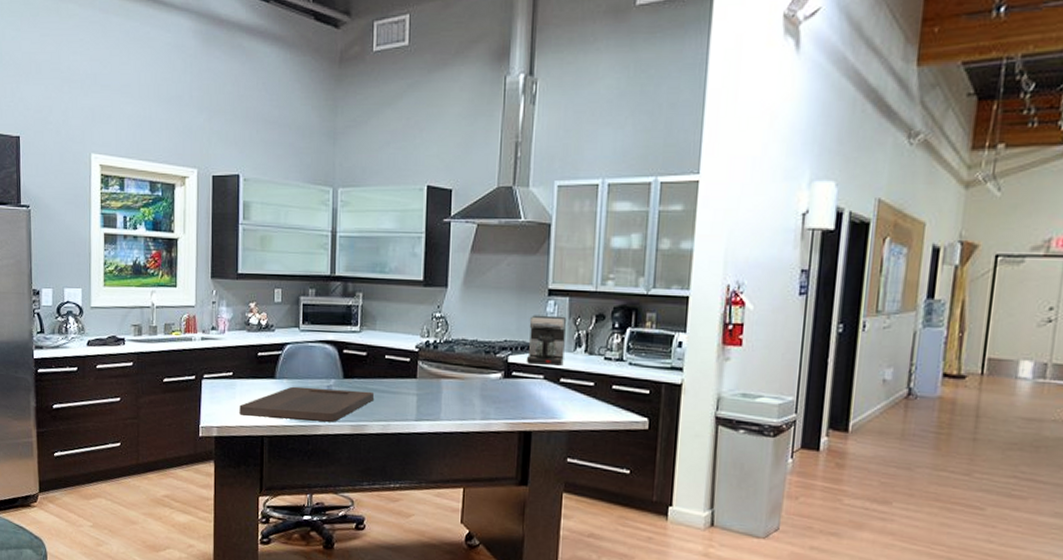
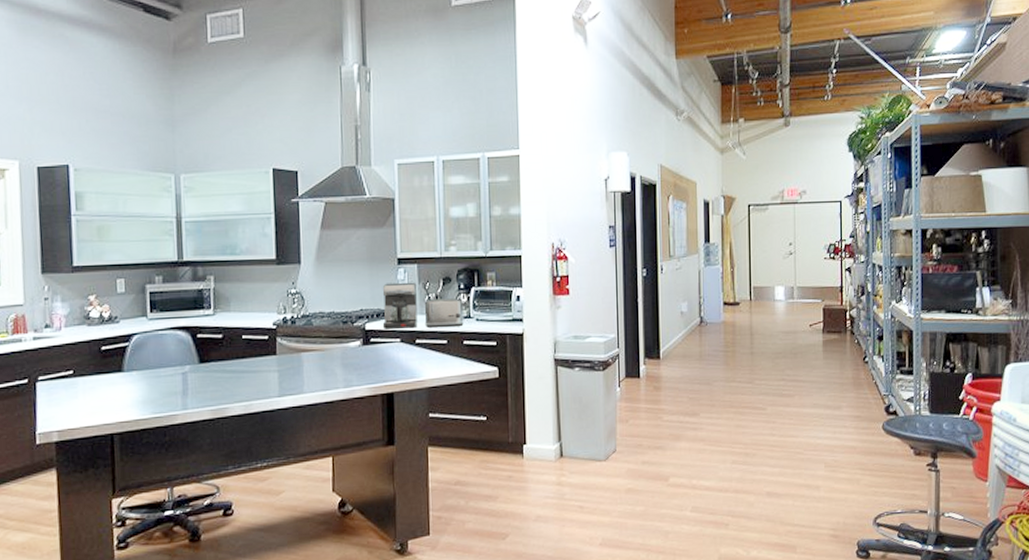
cutting board: present [239,386,373,422] -> none [83,373,233,415]
toaster: none [571,336,619,370] -> present [424,298,466,329]

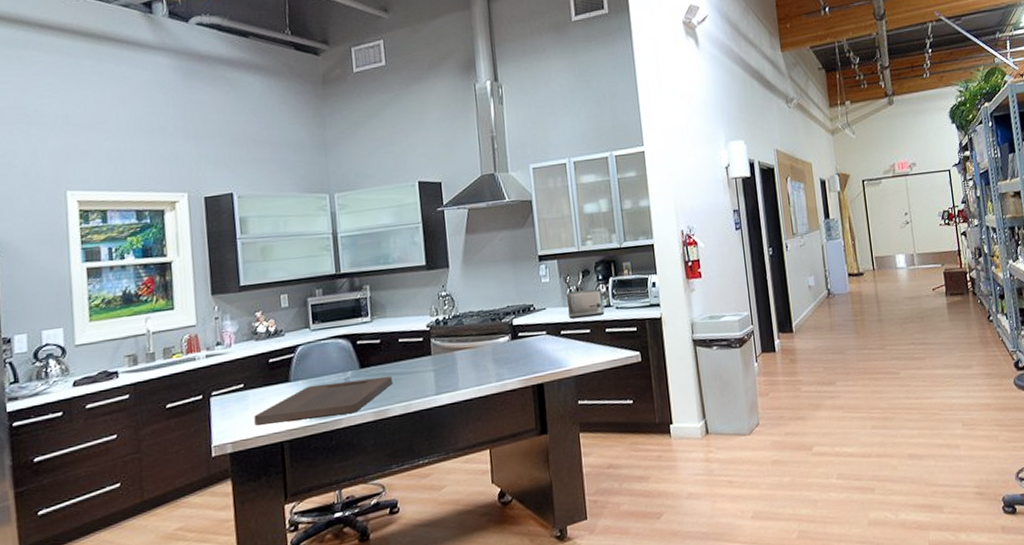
cutting board: none [83,373,233,415] -> present [254,375,392,426]
coffee maker: present [382,282,418,329] -> none [526,276,562,323]

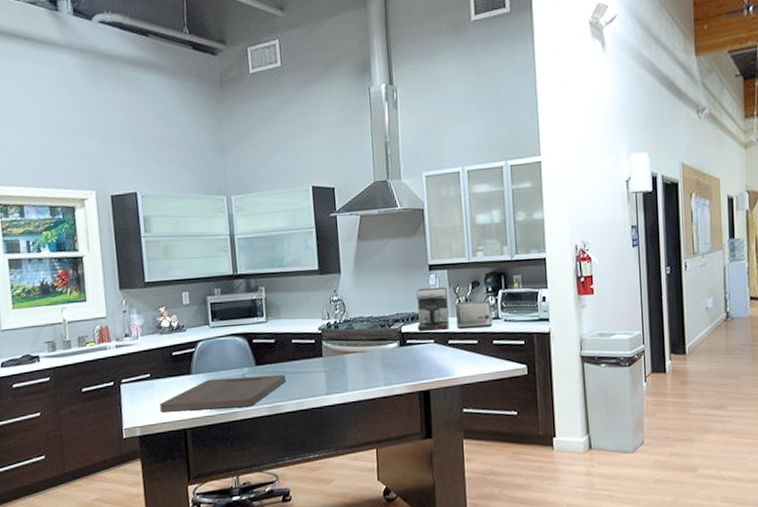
coffee maker: none [526,276,562,323] -> present [415,286,450,331]

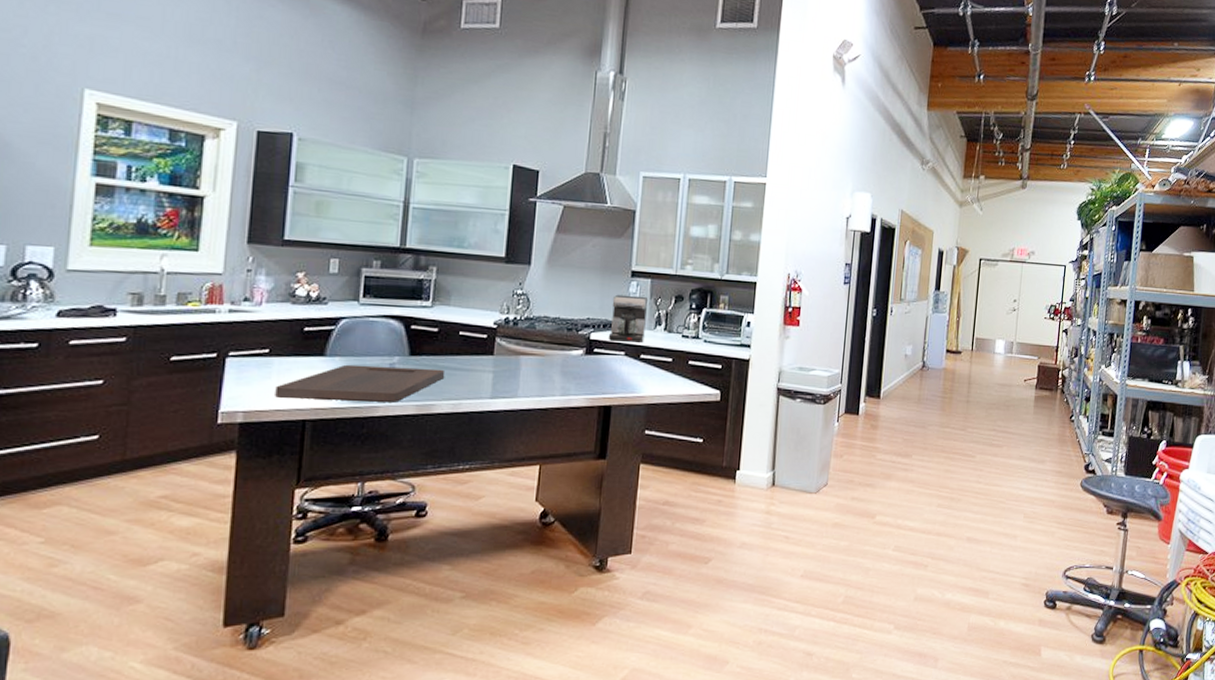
toaster: present [456,300,494,330] -> none [651,315,696,347]

